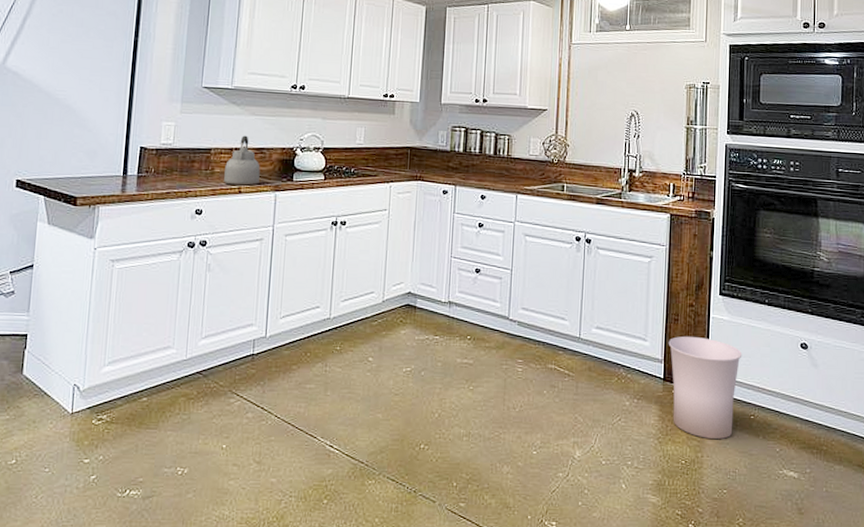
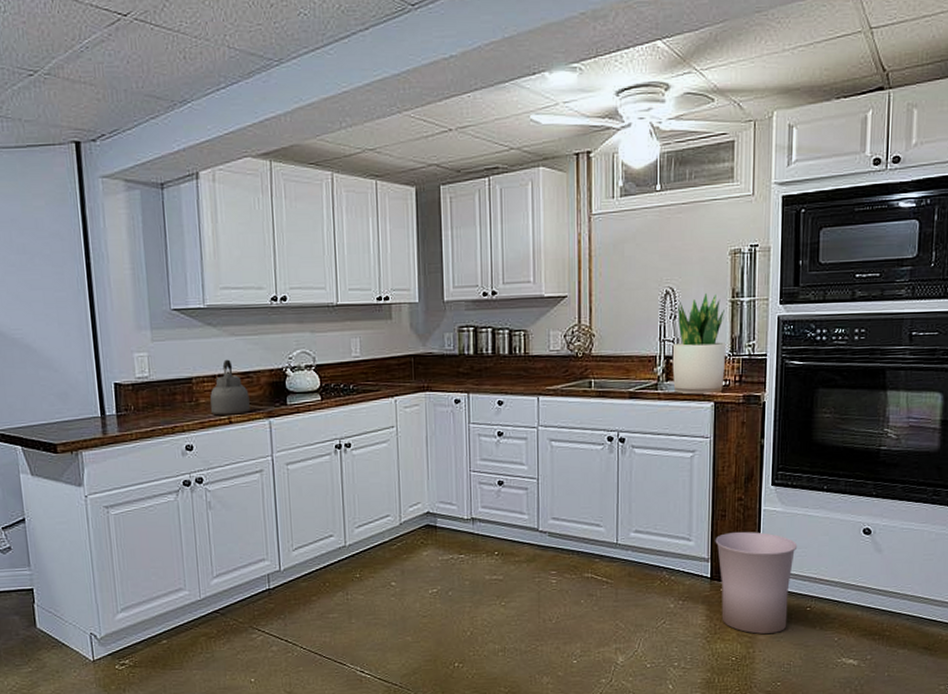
planter: none [634,119,682,207] -> present [672,293,726,395]

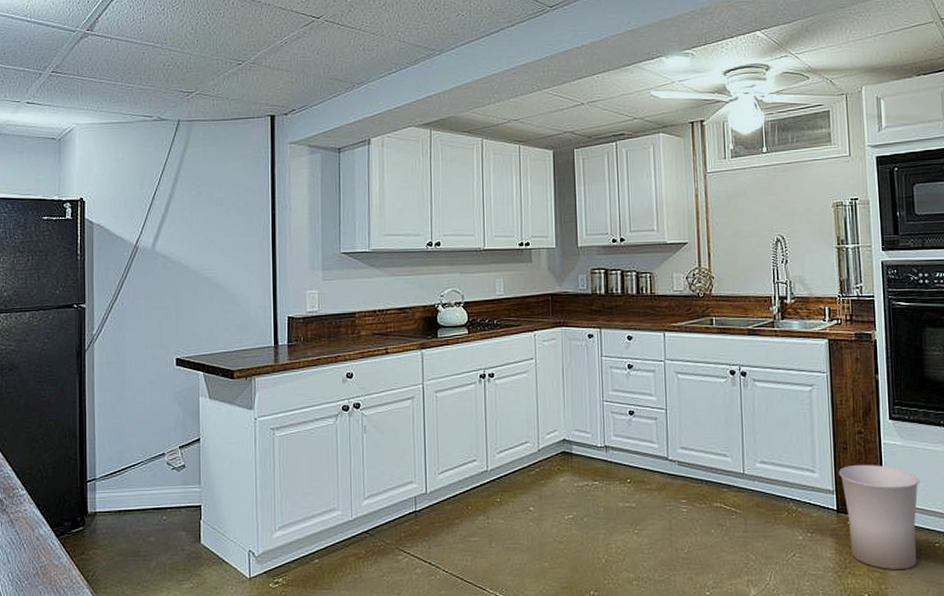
kettle: present [210,359,250,416] -> none [370,296,405,347]
planter: present [672,293,726,395] -> none [785,241,836,332]

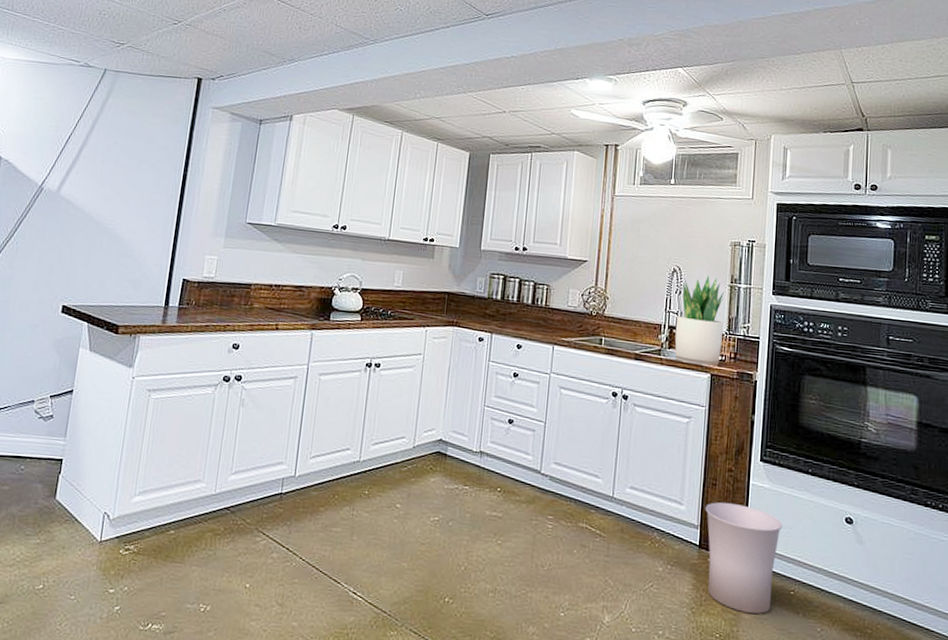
planter: none [785,241,836,332] -> present [674,276,725,367]

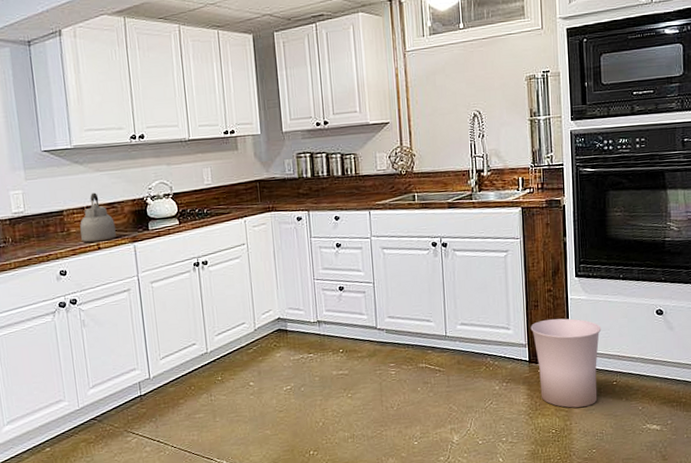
kettle: none [262,272,299,323] -> present [80,192,116,243]
planter: present [674,276,725,367] -> none [482,114,529,202]

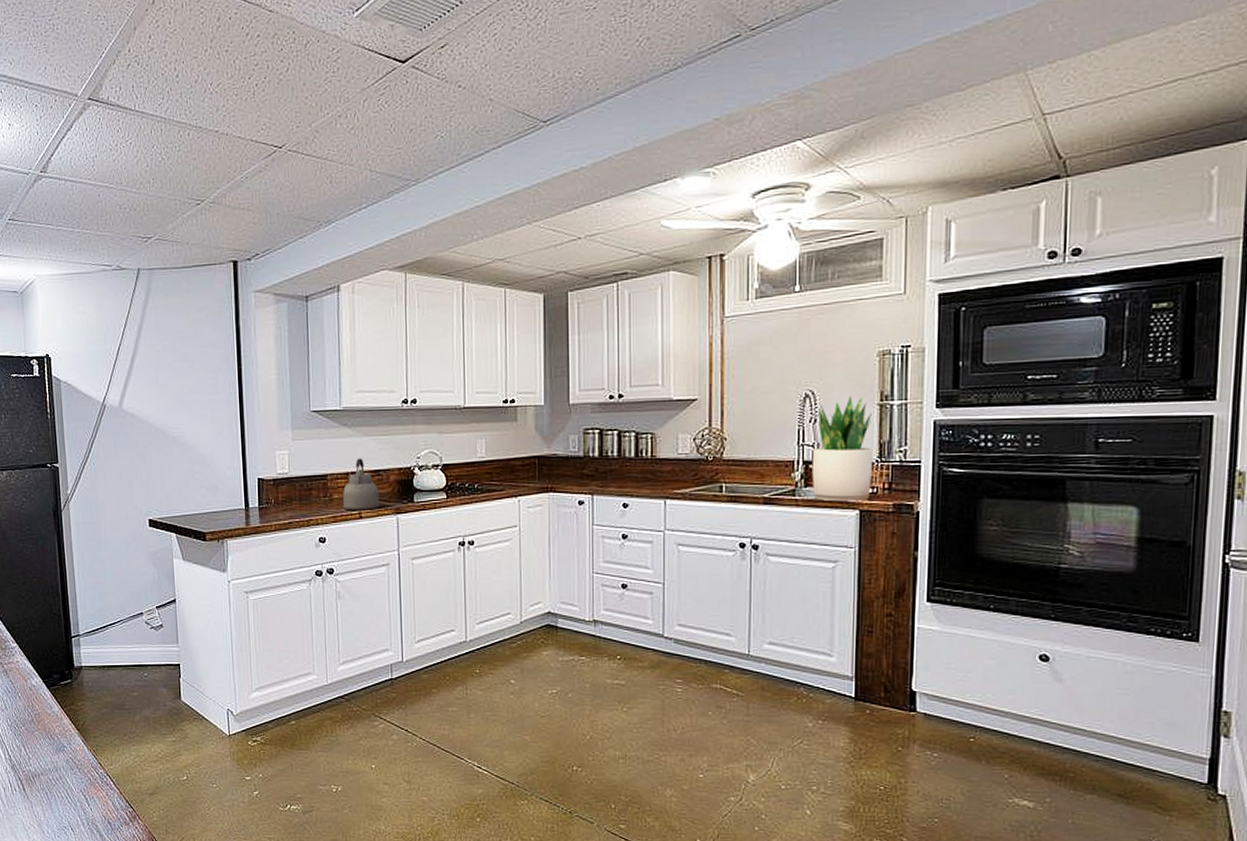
planter: none [482,114,529,202] -> present [811,396,873,502]
waste bin: present [530,318,602,408] -> none [860,651,959,763]

